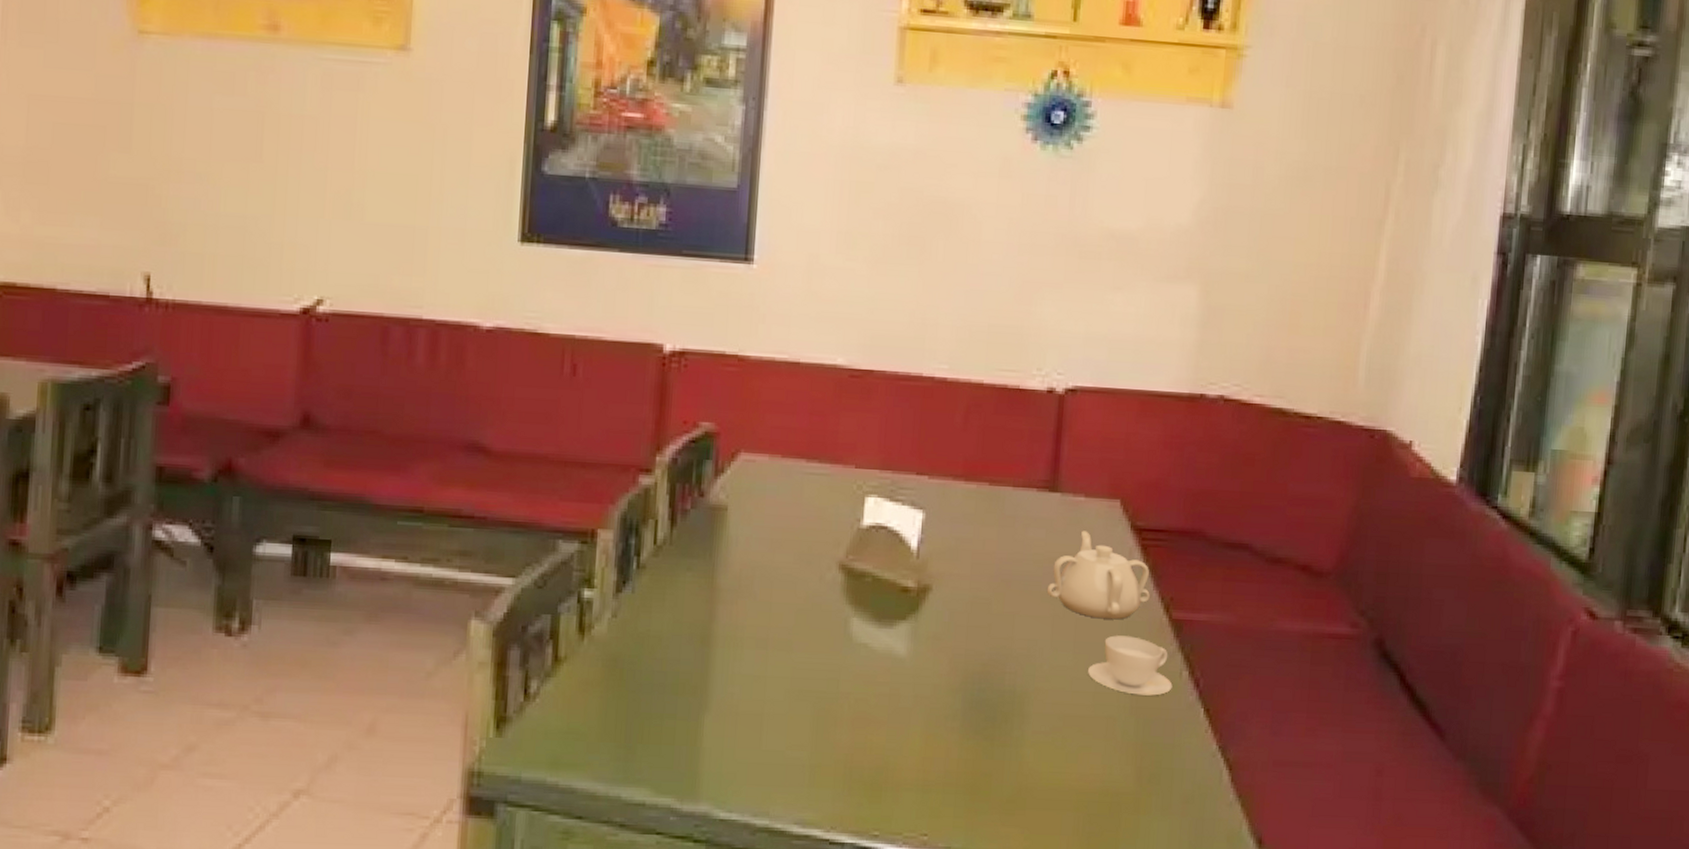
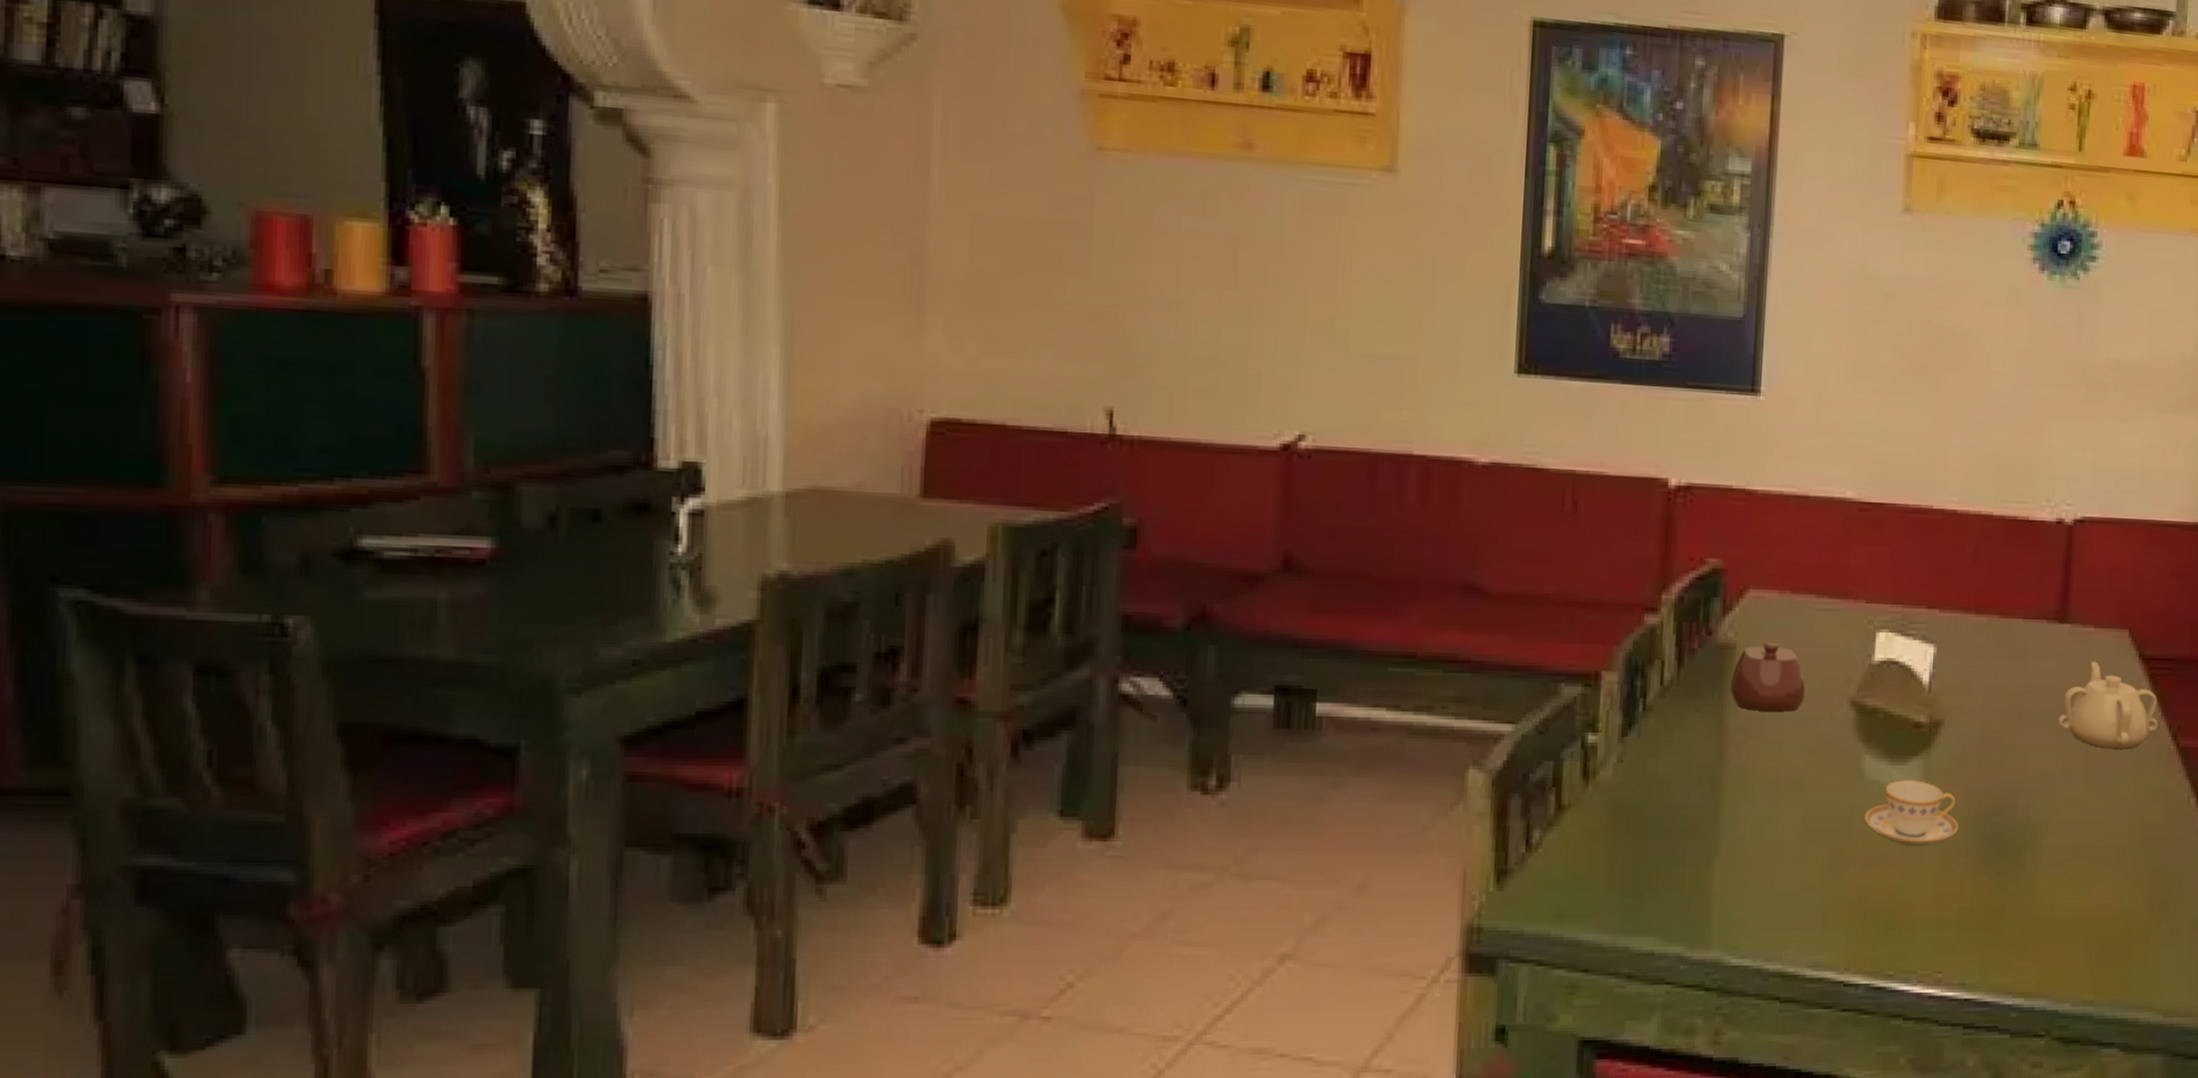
sugar bowl: none [721,504,795,573] -> present [1730,642,1806,712]
teacup: none [852,643,946,709] -> present [1865,780,1959,846]
teacup: present [1087,635,1173,696] -> none [2098,765,2181,824]

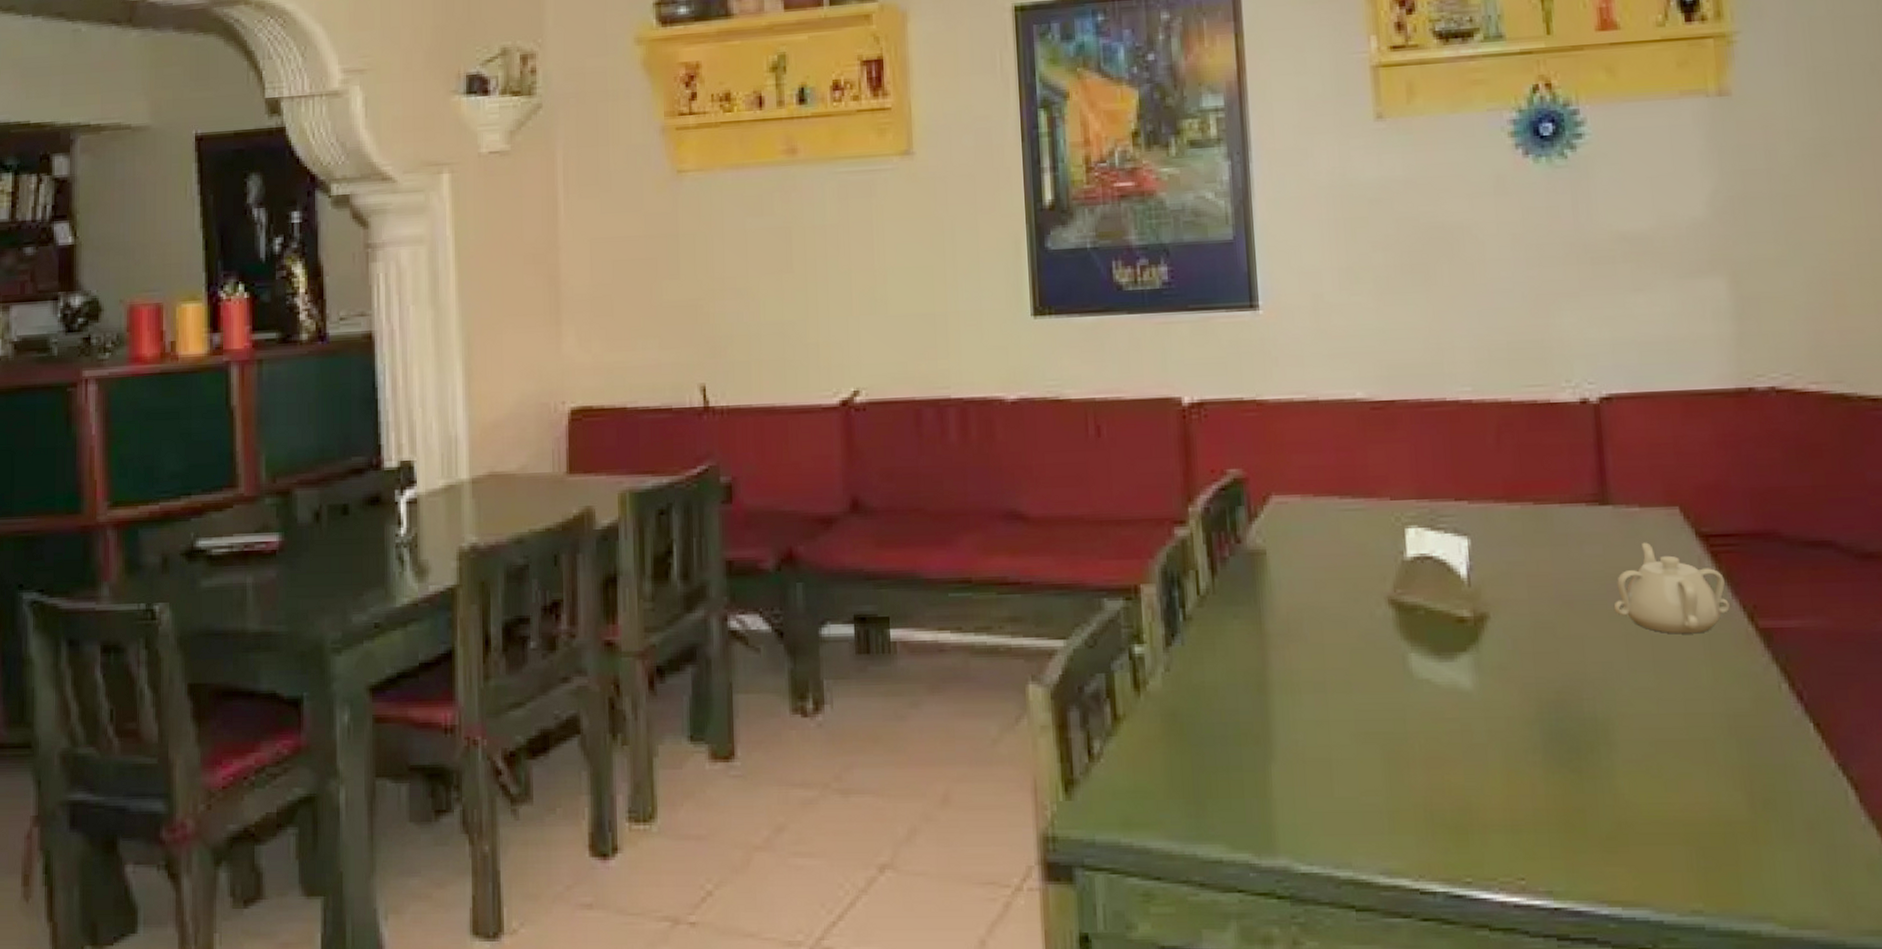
sugar bowl: present [1730,642,1806,712] -> none [1264,545,1341,614]
teacup: present [1865,780,1959,846] -> none [1419,677,1522,745]

